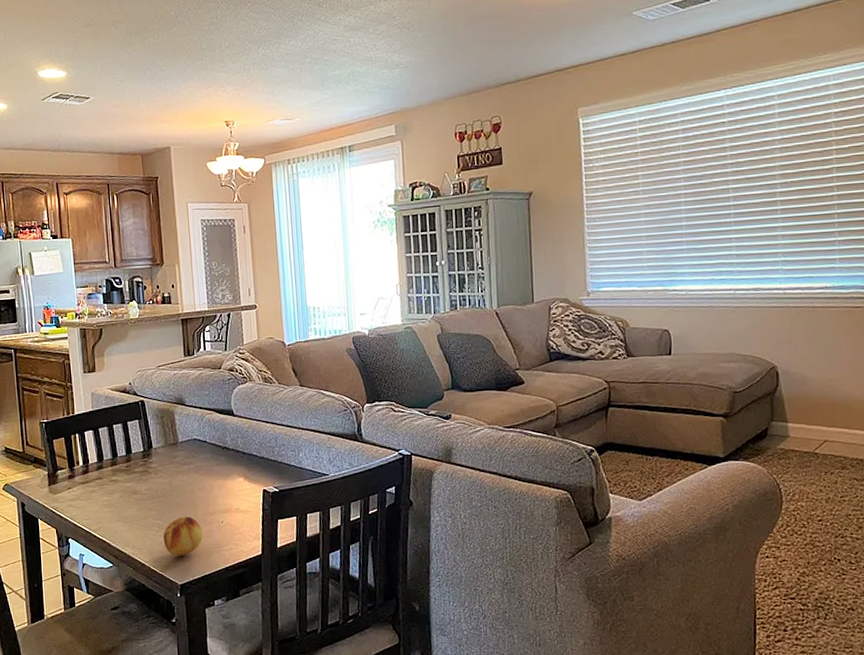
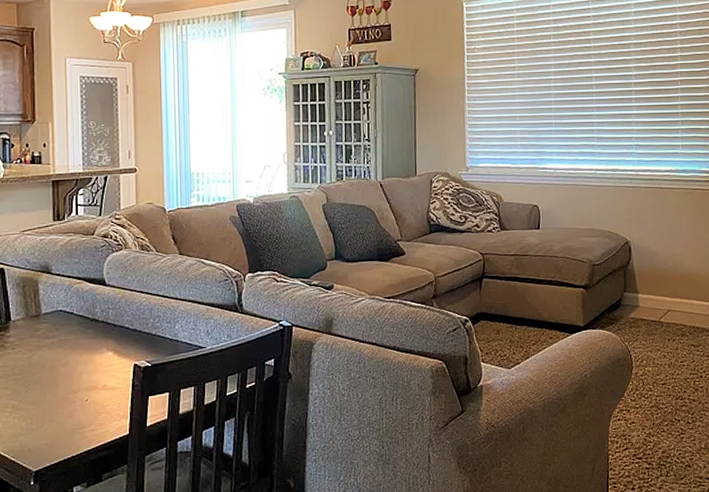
fruit: present [163,516,202,557] -> none [18,395,63,441]

